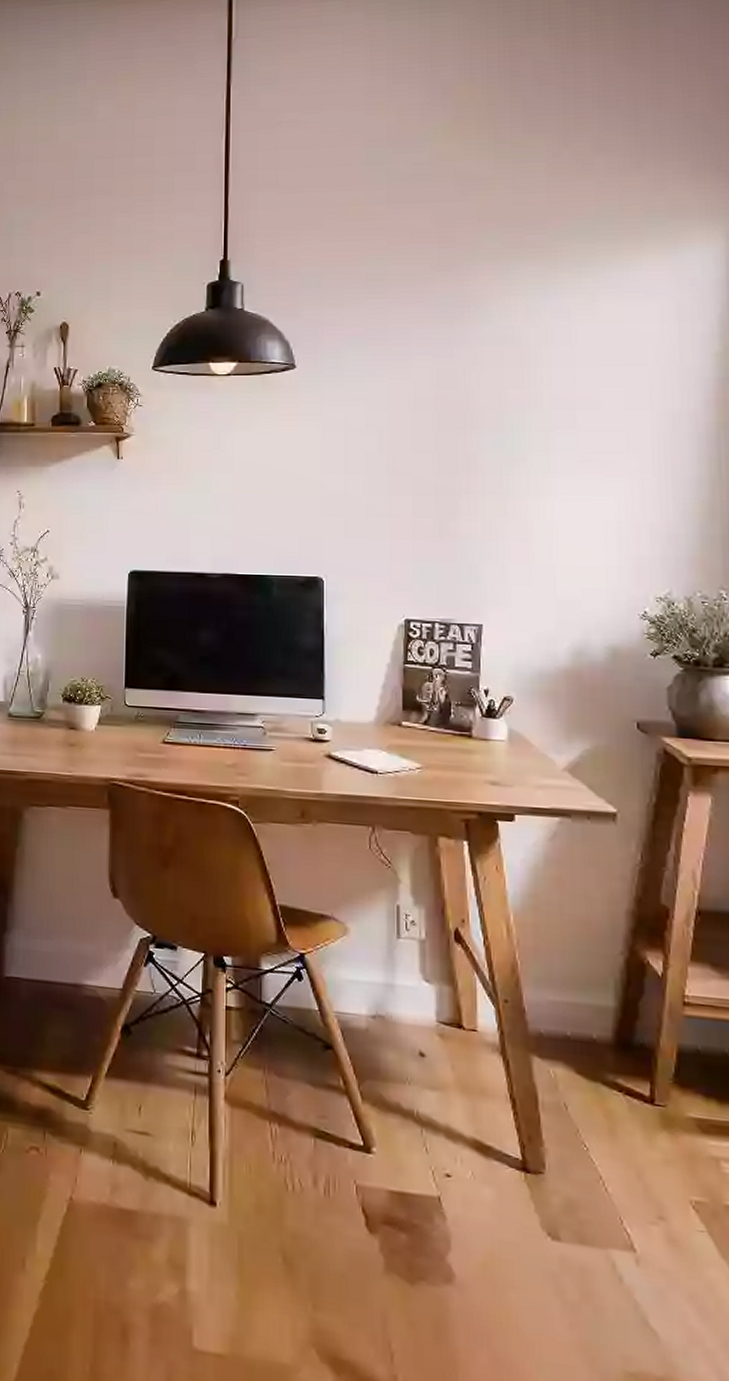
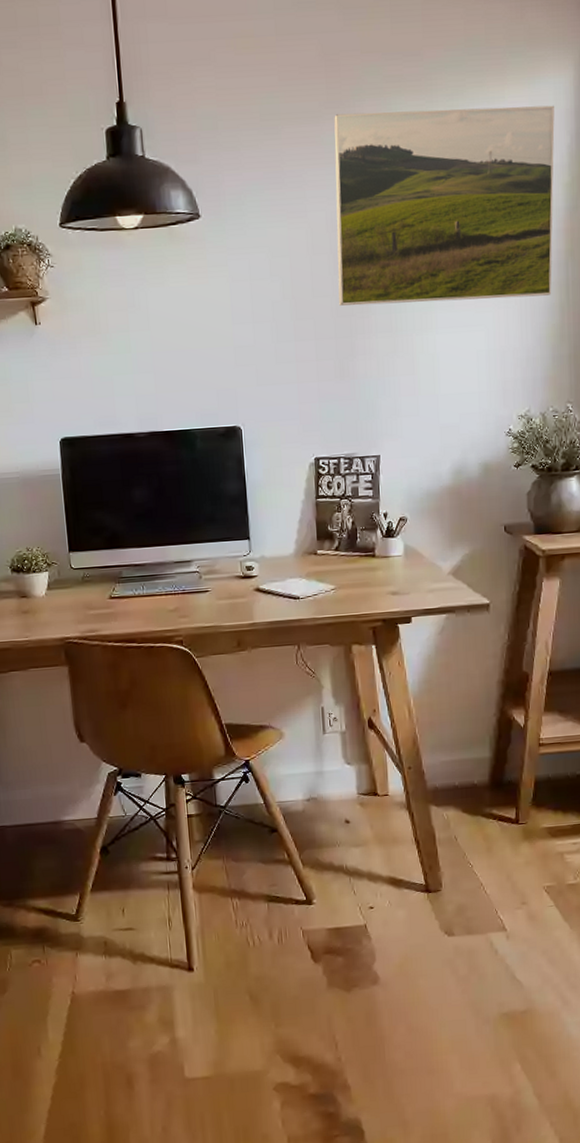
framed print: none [442,274,702,469] -> present [334,105,555,306]

